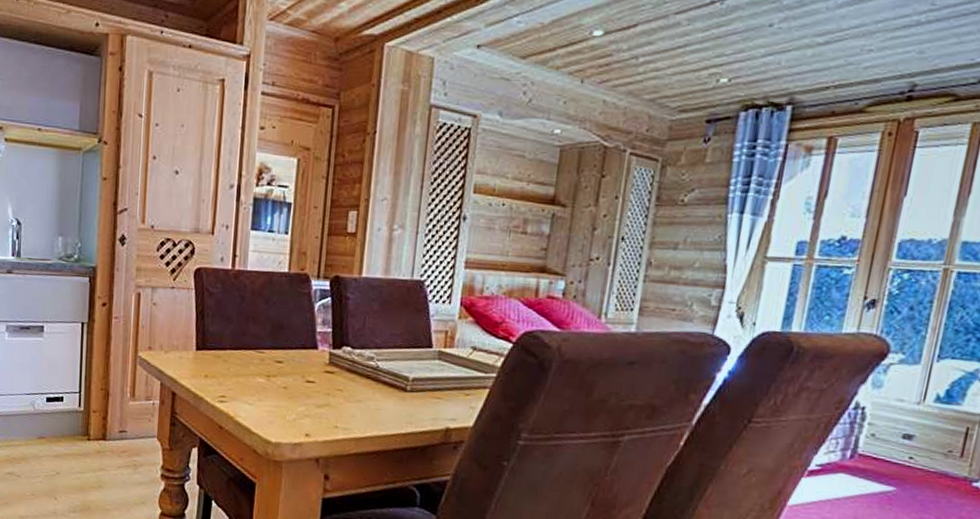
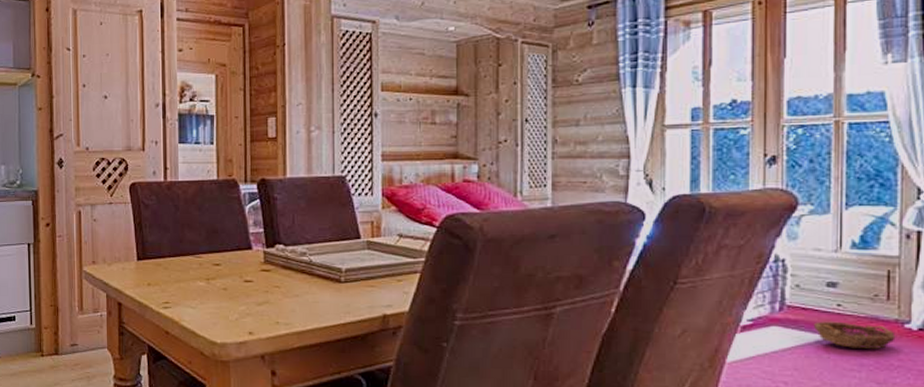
basket: none [881,472,962,505] -> present [814,321,896,349]

